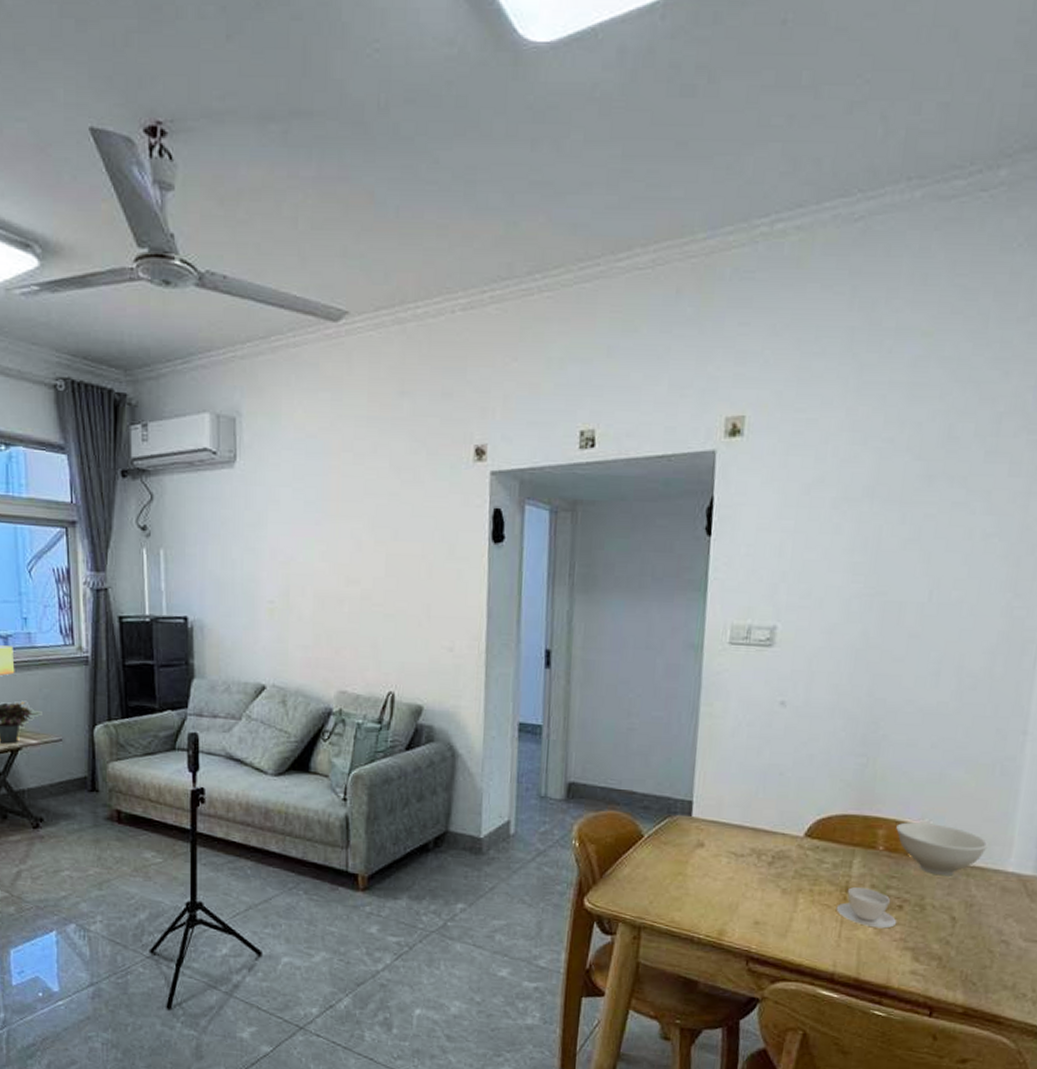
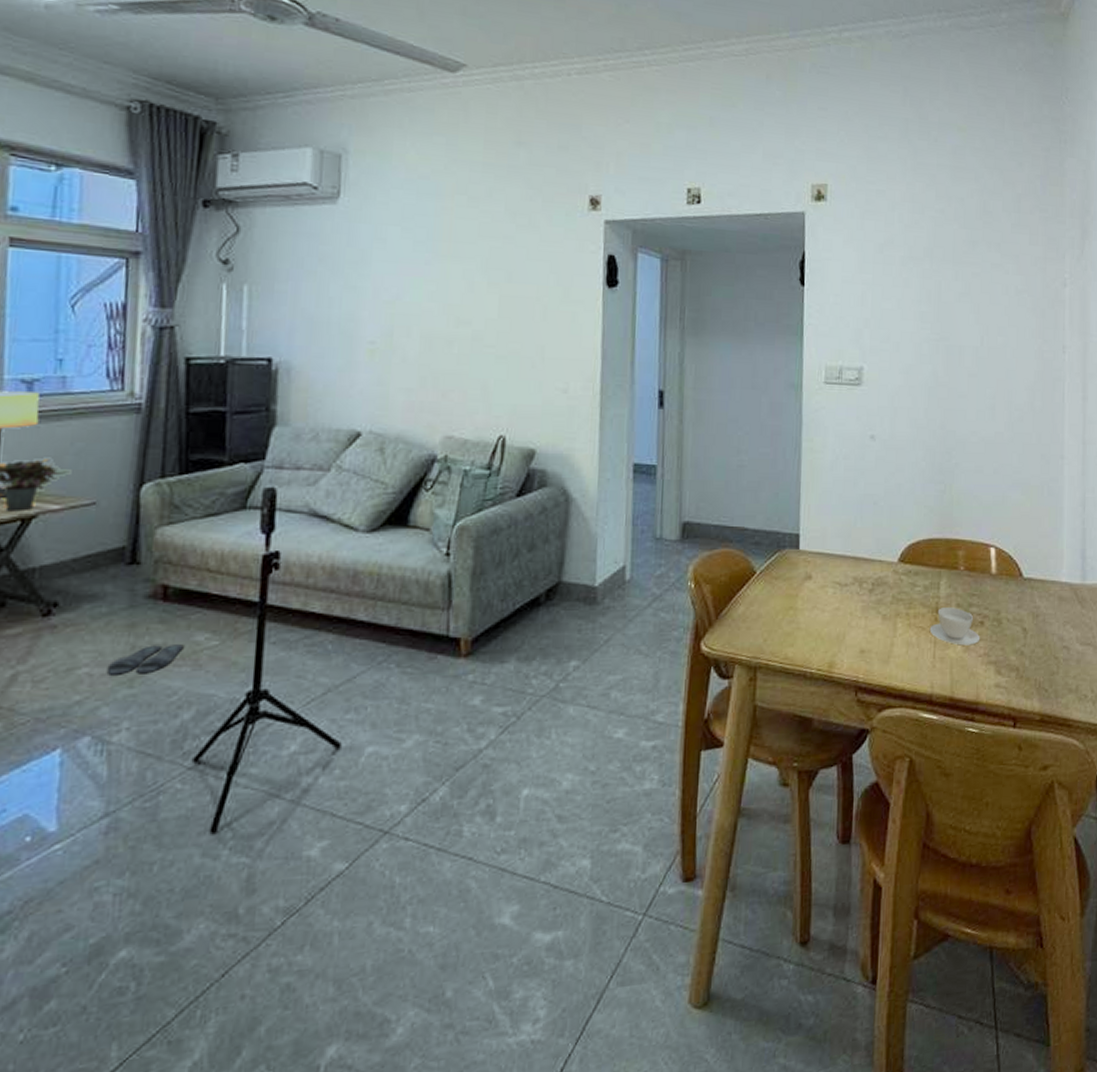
slippers: none [82,858,136,880] -> present [106,644,184,675]
bowl: present [896,822,988,876] -> none [973,542,1045,590]

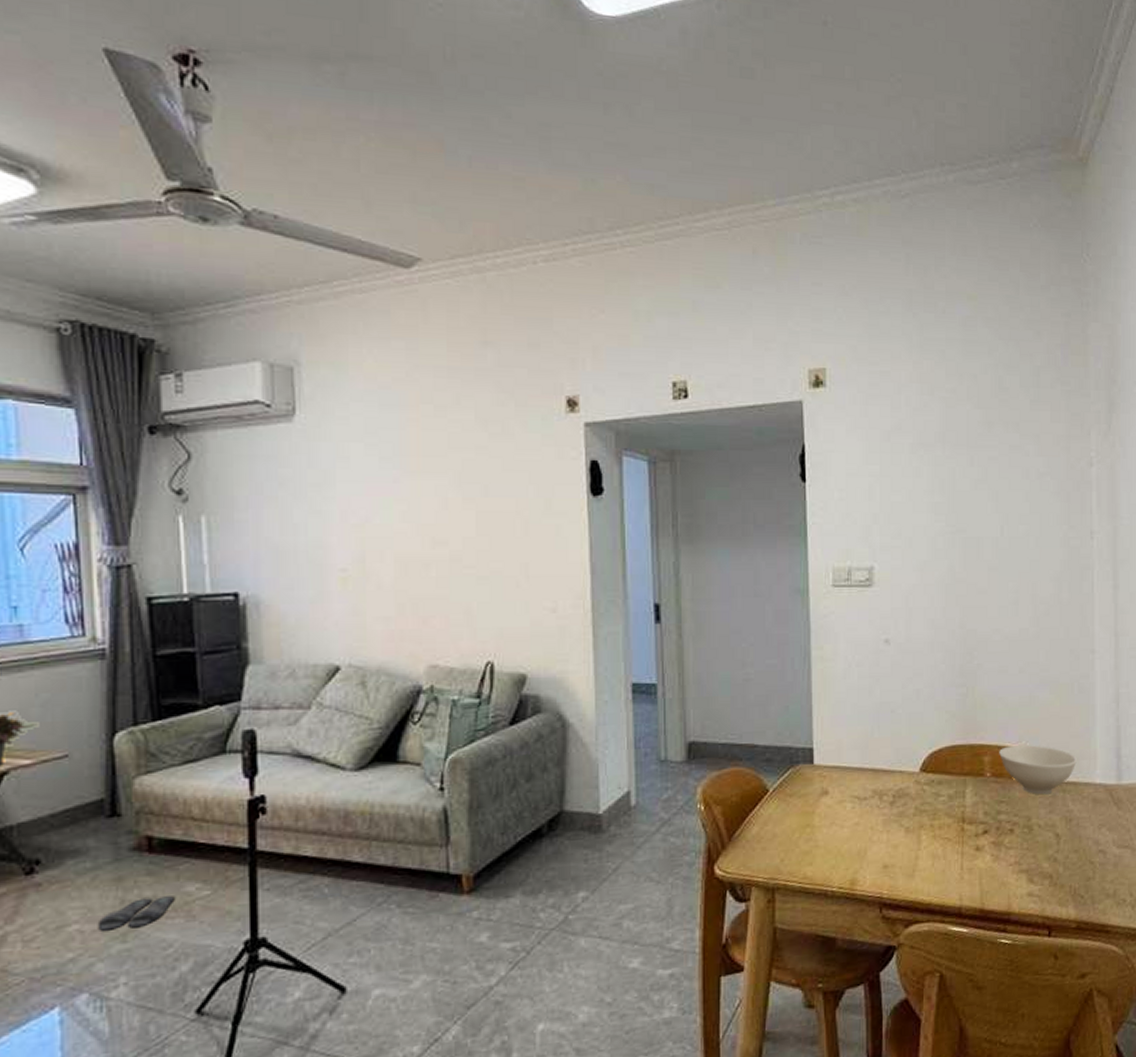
teacup: present [929,608,981,646] -> none [956,816,1011,855]
bowl: none [973,542,1045,590] -> present [999,745,1077,795]

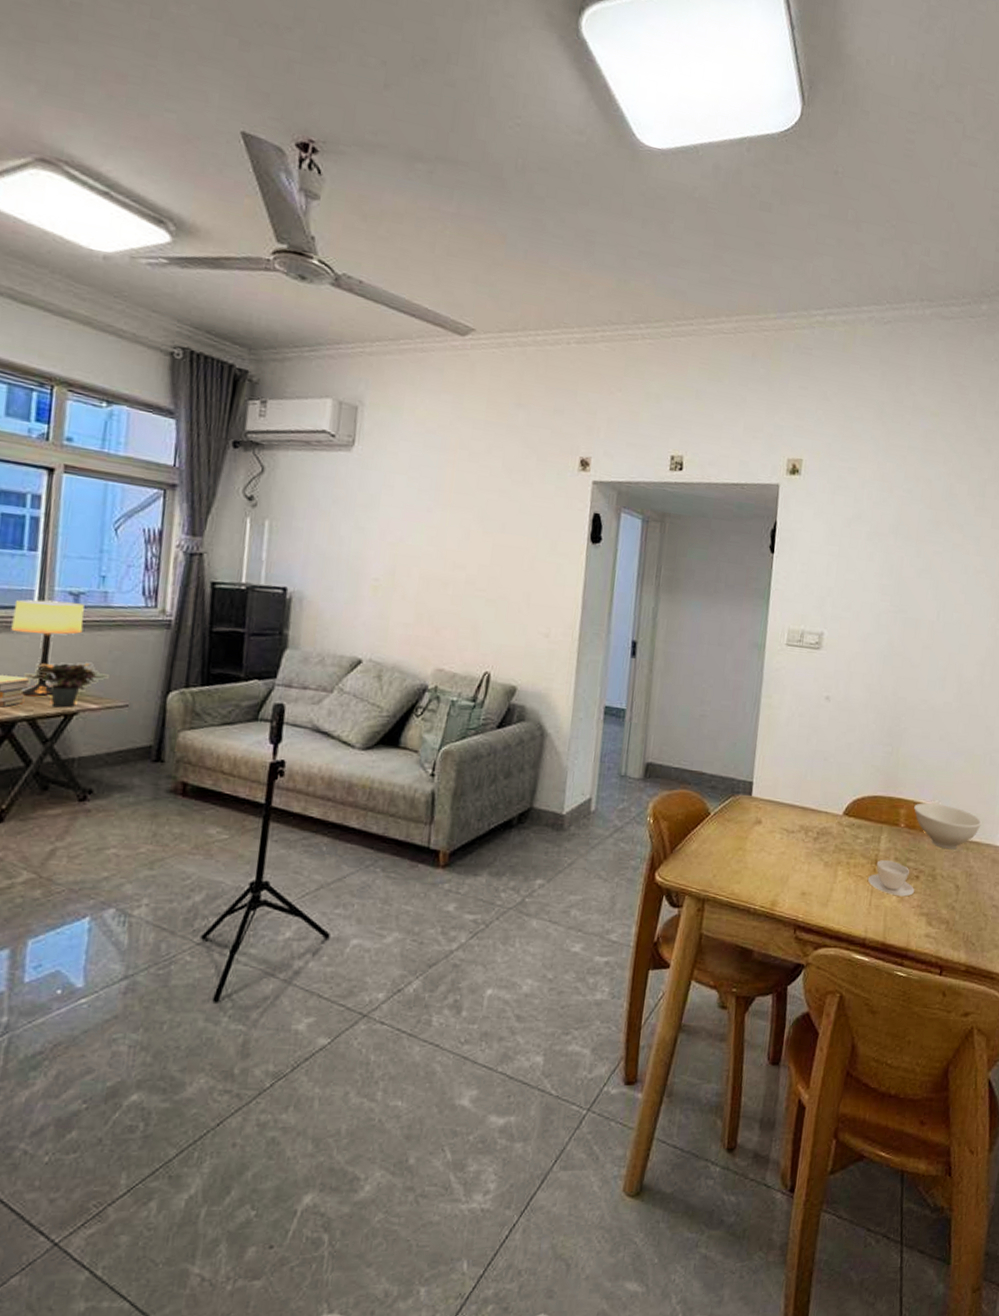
slippers: present [97,896,175,931] -> none [131,834,198,859]
teacup: none [956,816,1011,855] -> present [867,860,915,897]

